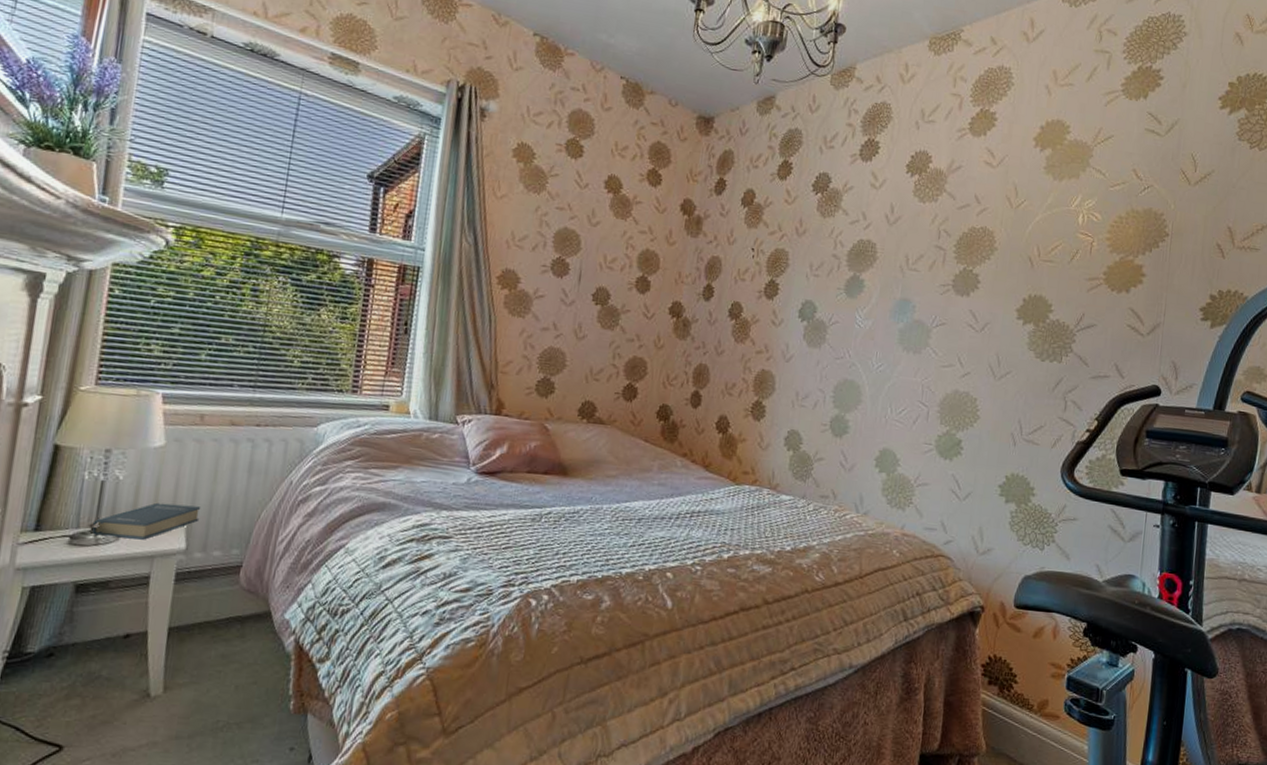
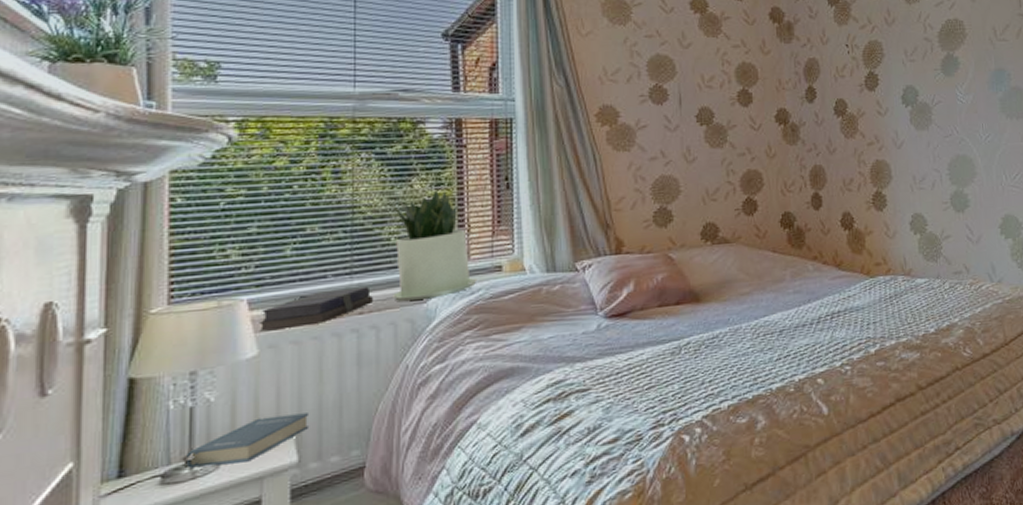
book: none [168,398,271,428] -> present [259,286,373,332]
planter: none [287,323,366,425] -> present [389,190,478,302]

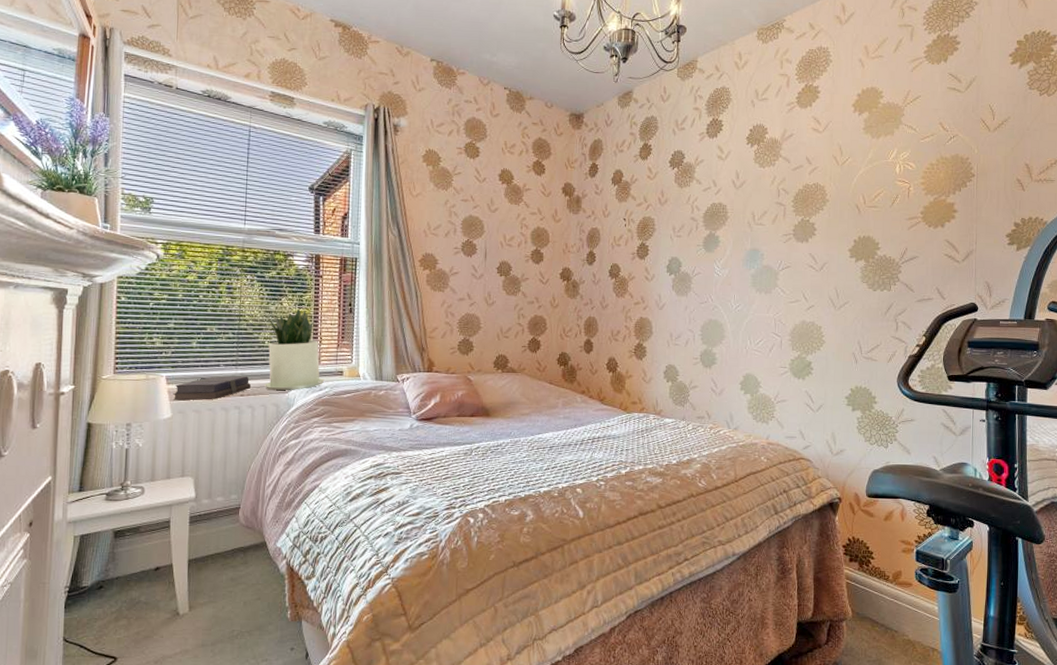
hardback book: present [187,412,310,469] -> none [123,462,204,493]

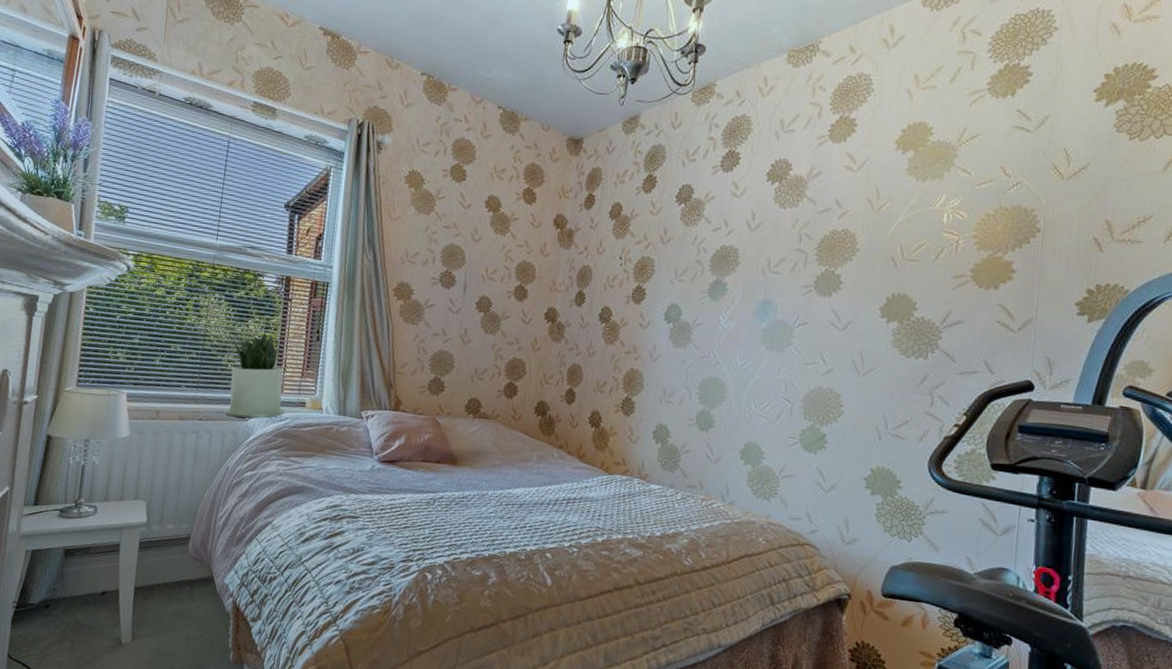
book: present [172,376,251,401] -> none [132,397,210,422]

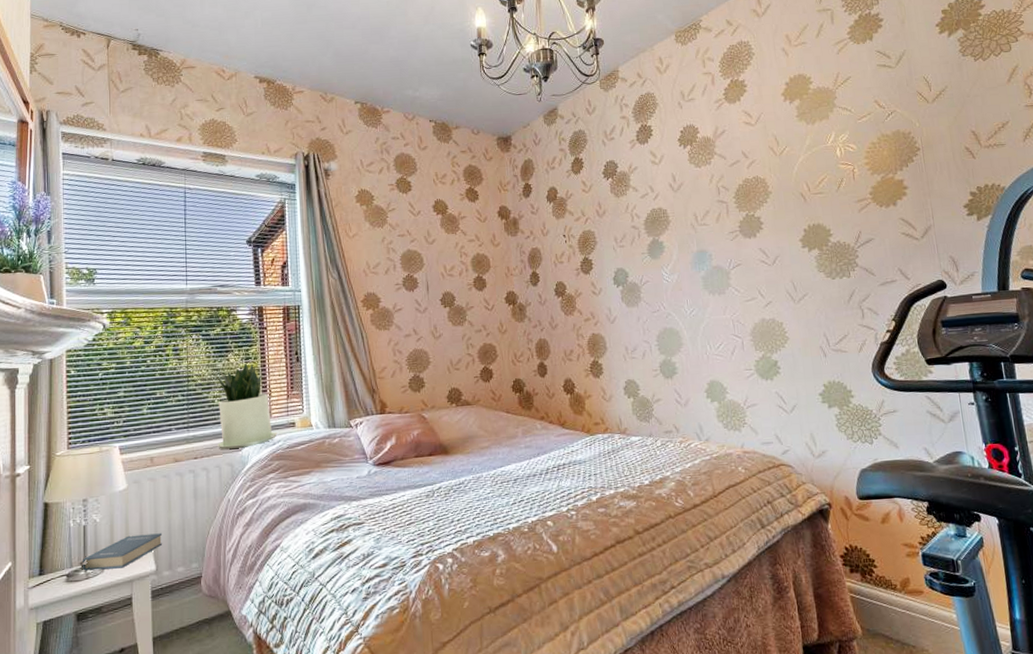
hardback book: none [76,483,158,514] -> present [83,533,163,571]

